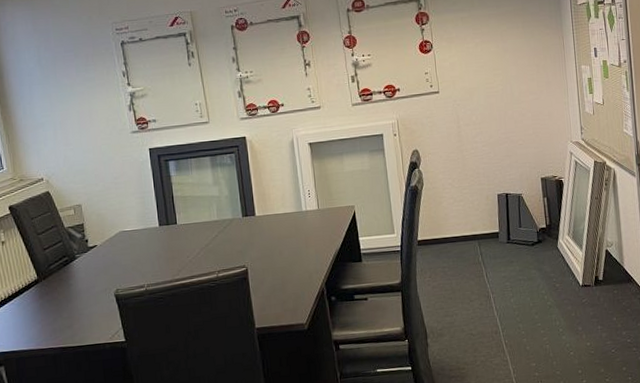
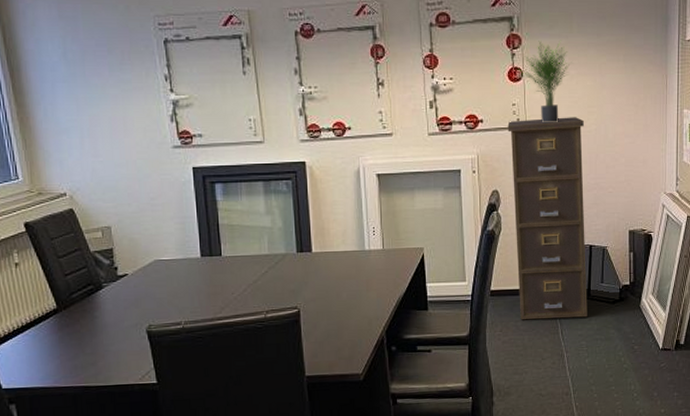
filing cabinet: none [422,80,509,266] -> present [507,117,587,320]
potted plant: none [427,15,474,88] -> present [518,41,569,123]

